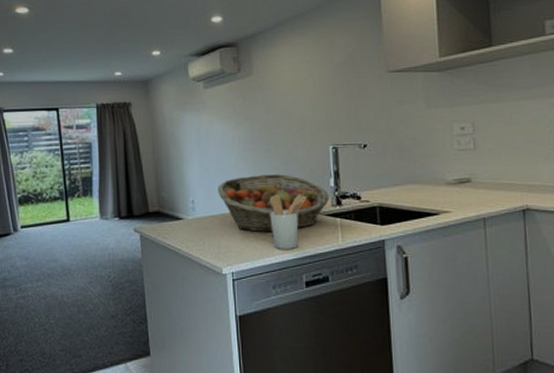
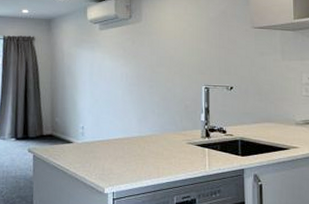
fruit basket: present [217,174,330,232] -> none [105,107,201,157]
utensil holder: present [269,194,307,249] -> none [149,125,181,173]

